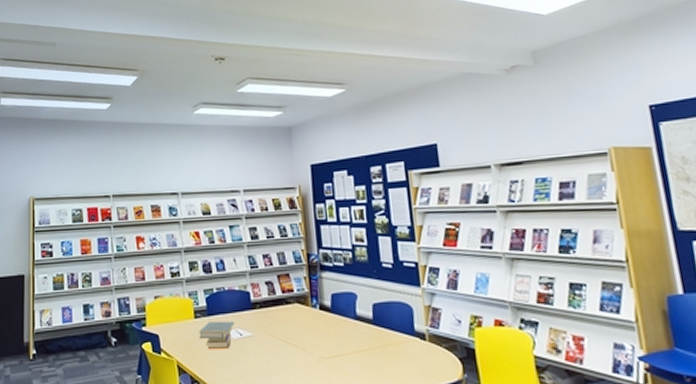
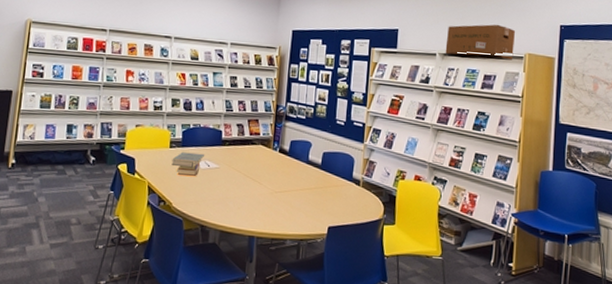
box: none [499,117,594,167] -> present [445,24,515,61]

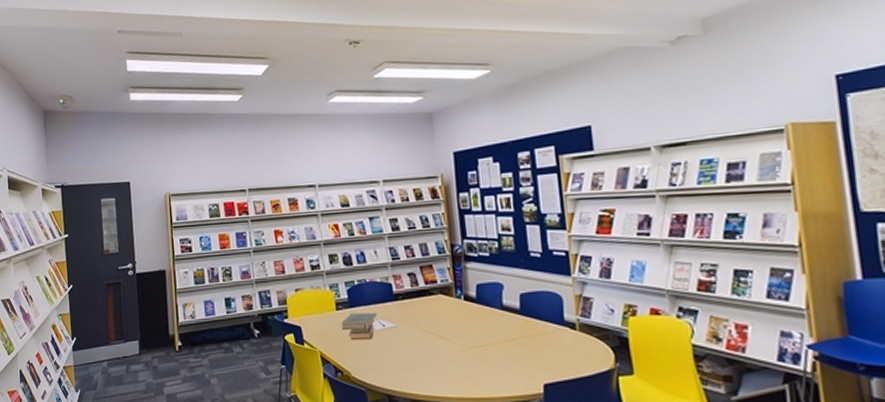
box: present [445,24,515,61] -> none [661,92,768,148]

